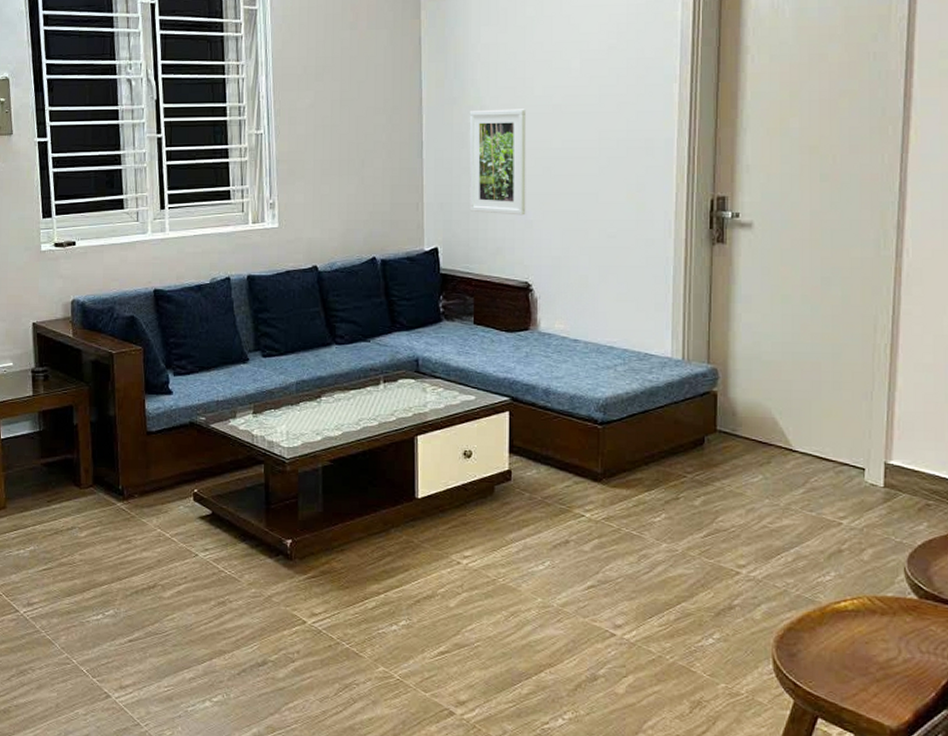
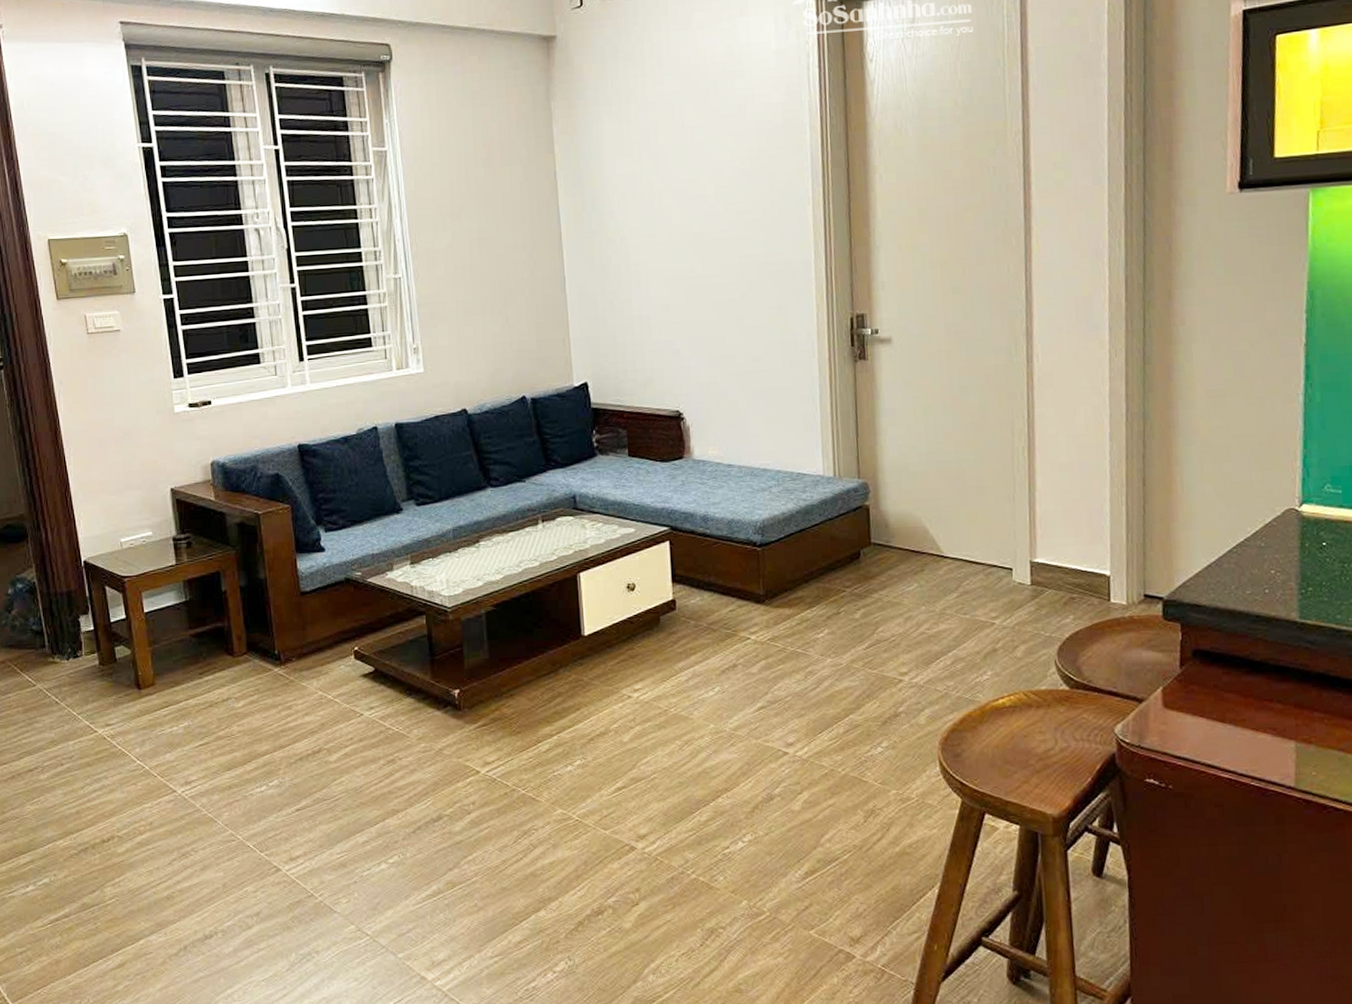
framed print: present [469,109,527,216] -> none [609,238,672,345]

